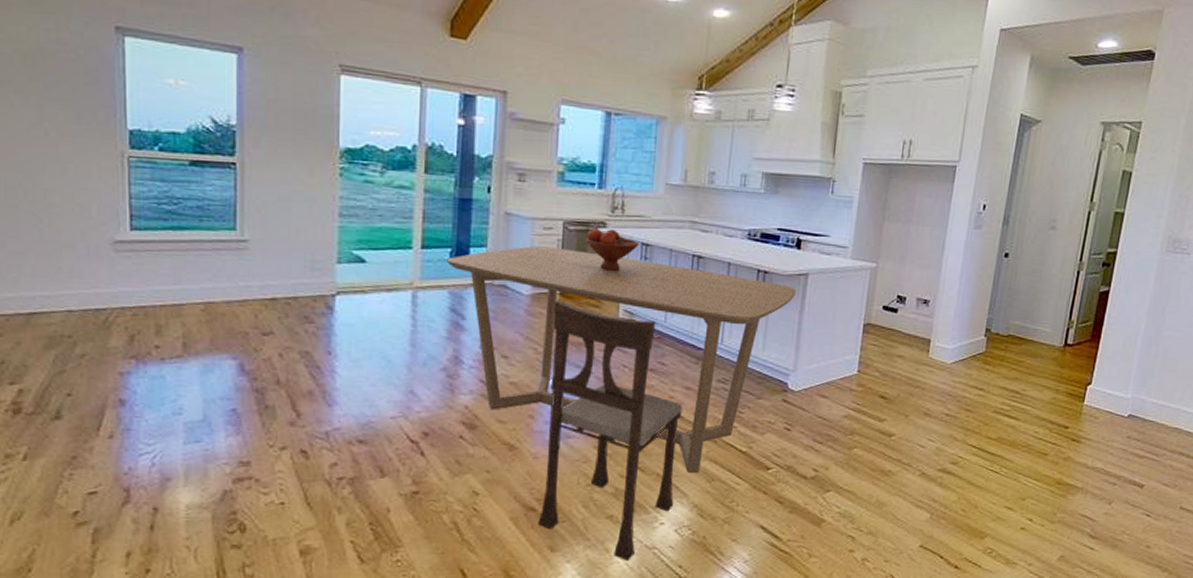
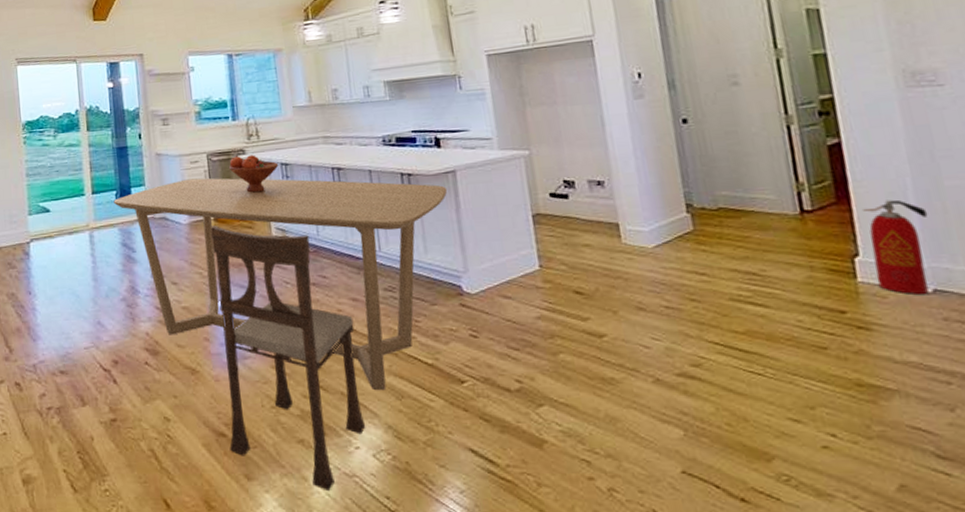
fire extinguisher: none [1096,342,1146,417] -> present [861,199,929,294]

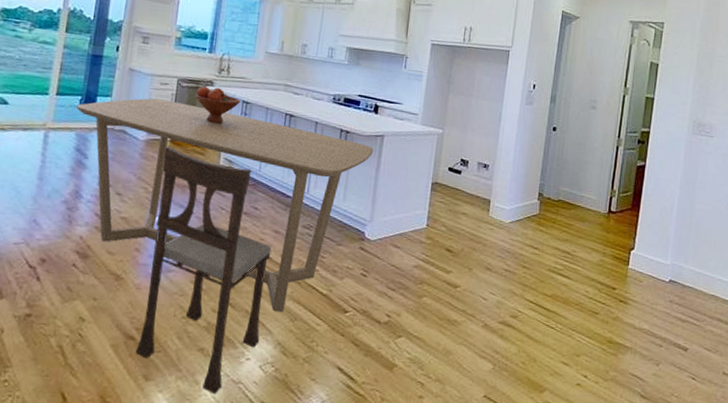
fire extinguisher: present [861,199,929,294] -> none [639,212,681,282]

